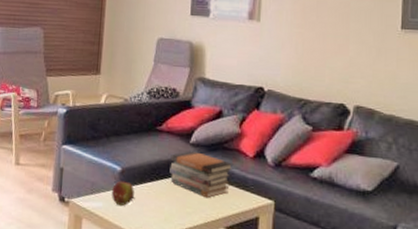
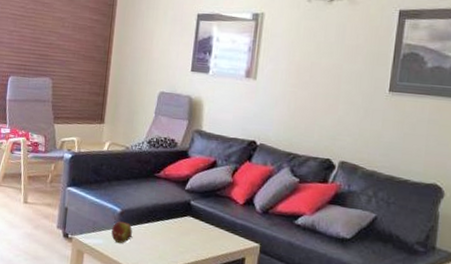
book stack: present [169,151,234,199] -> none [165,196,225,240]

